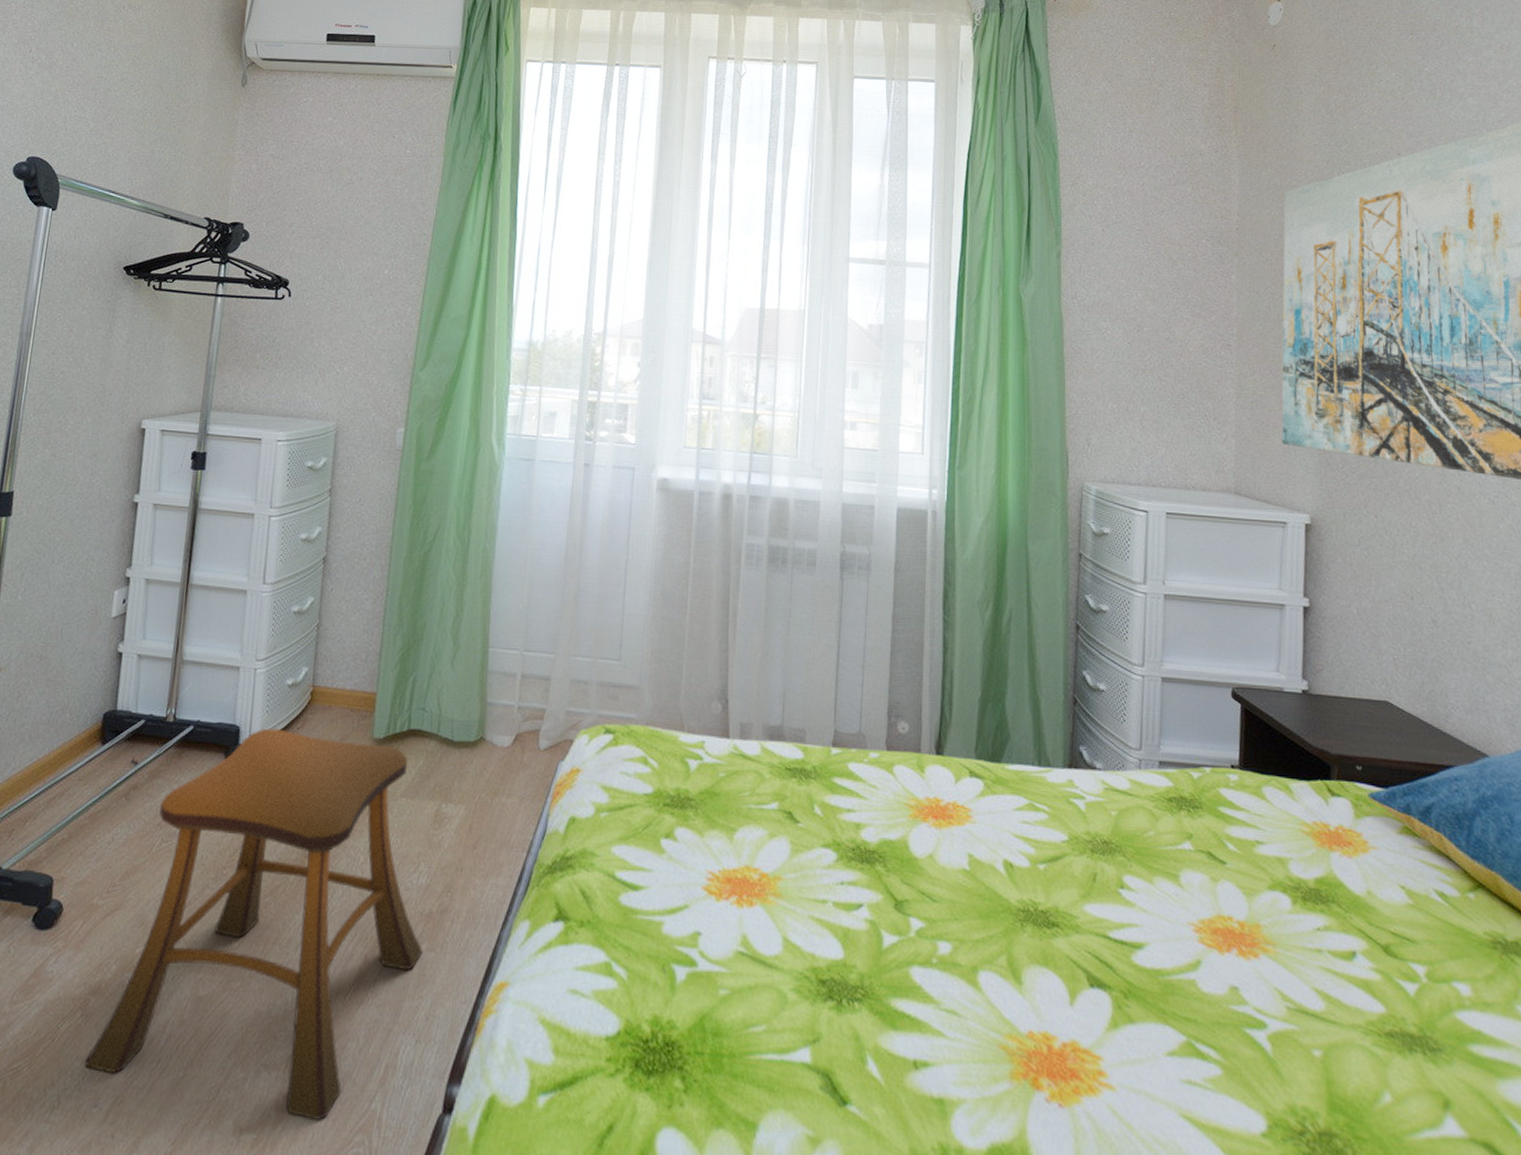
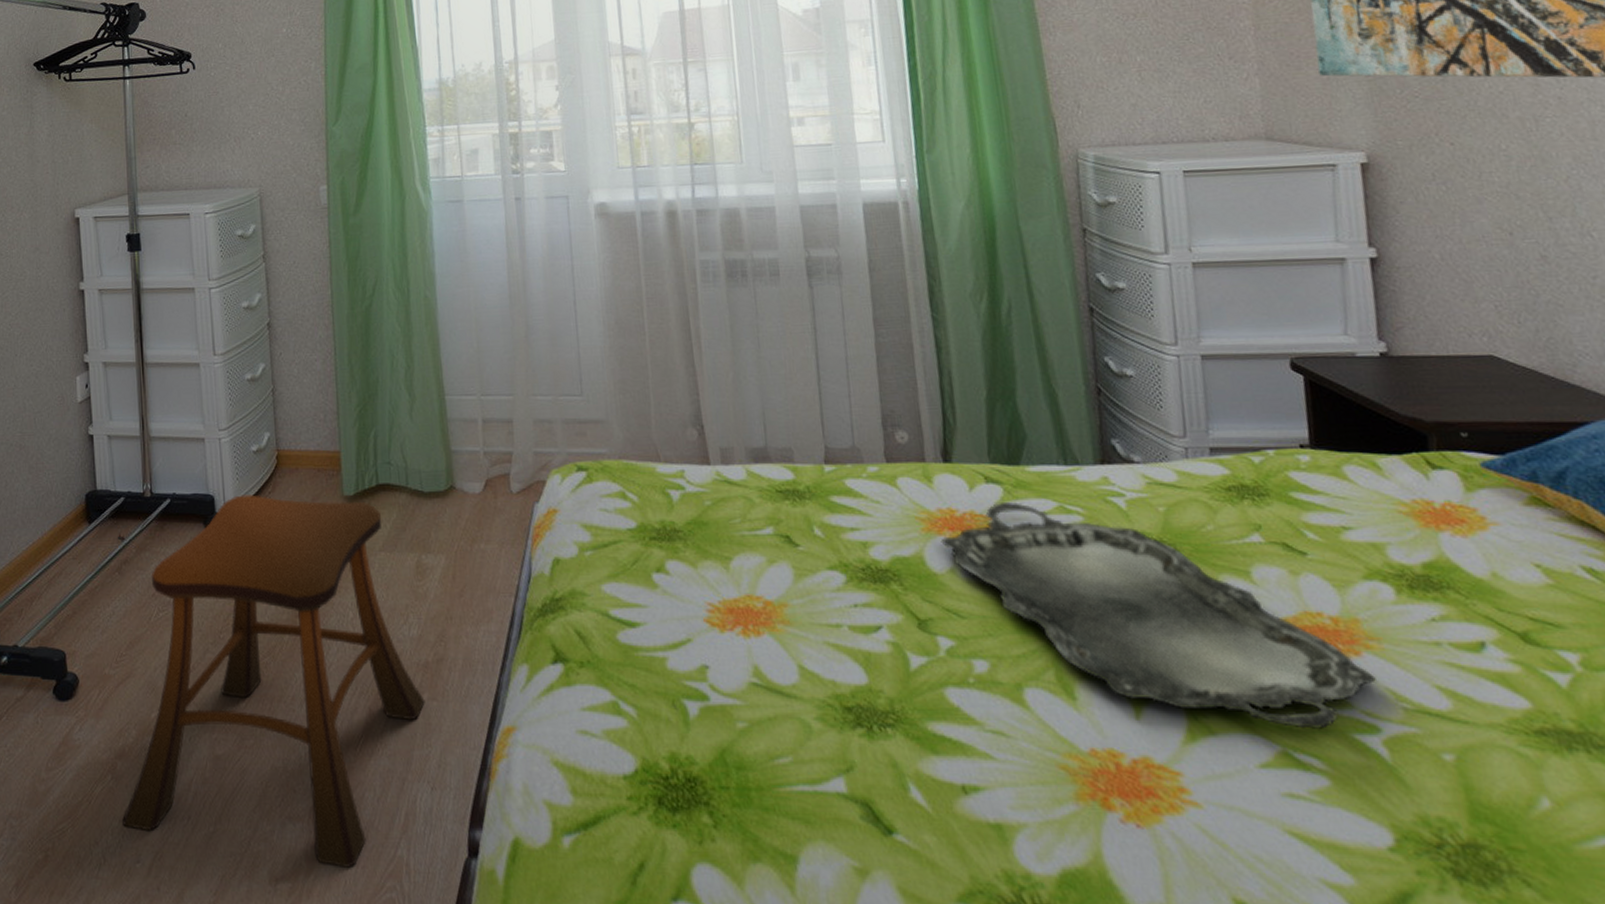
serving tray: none [924,796,1268,1024] -> present [940,502,1376,731]

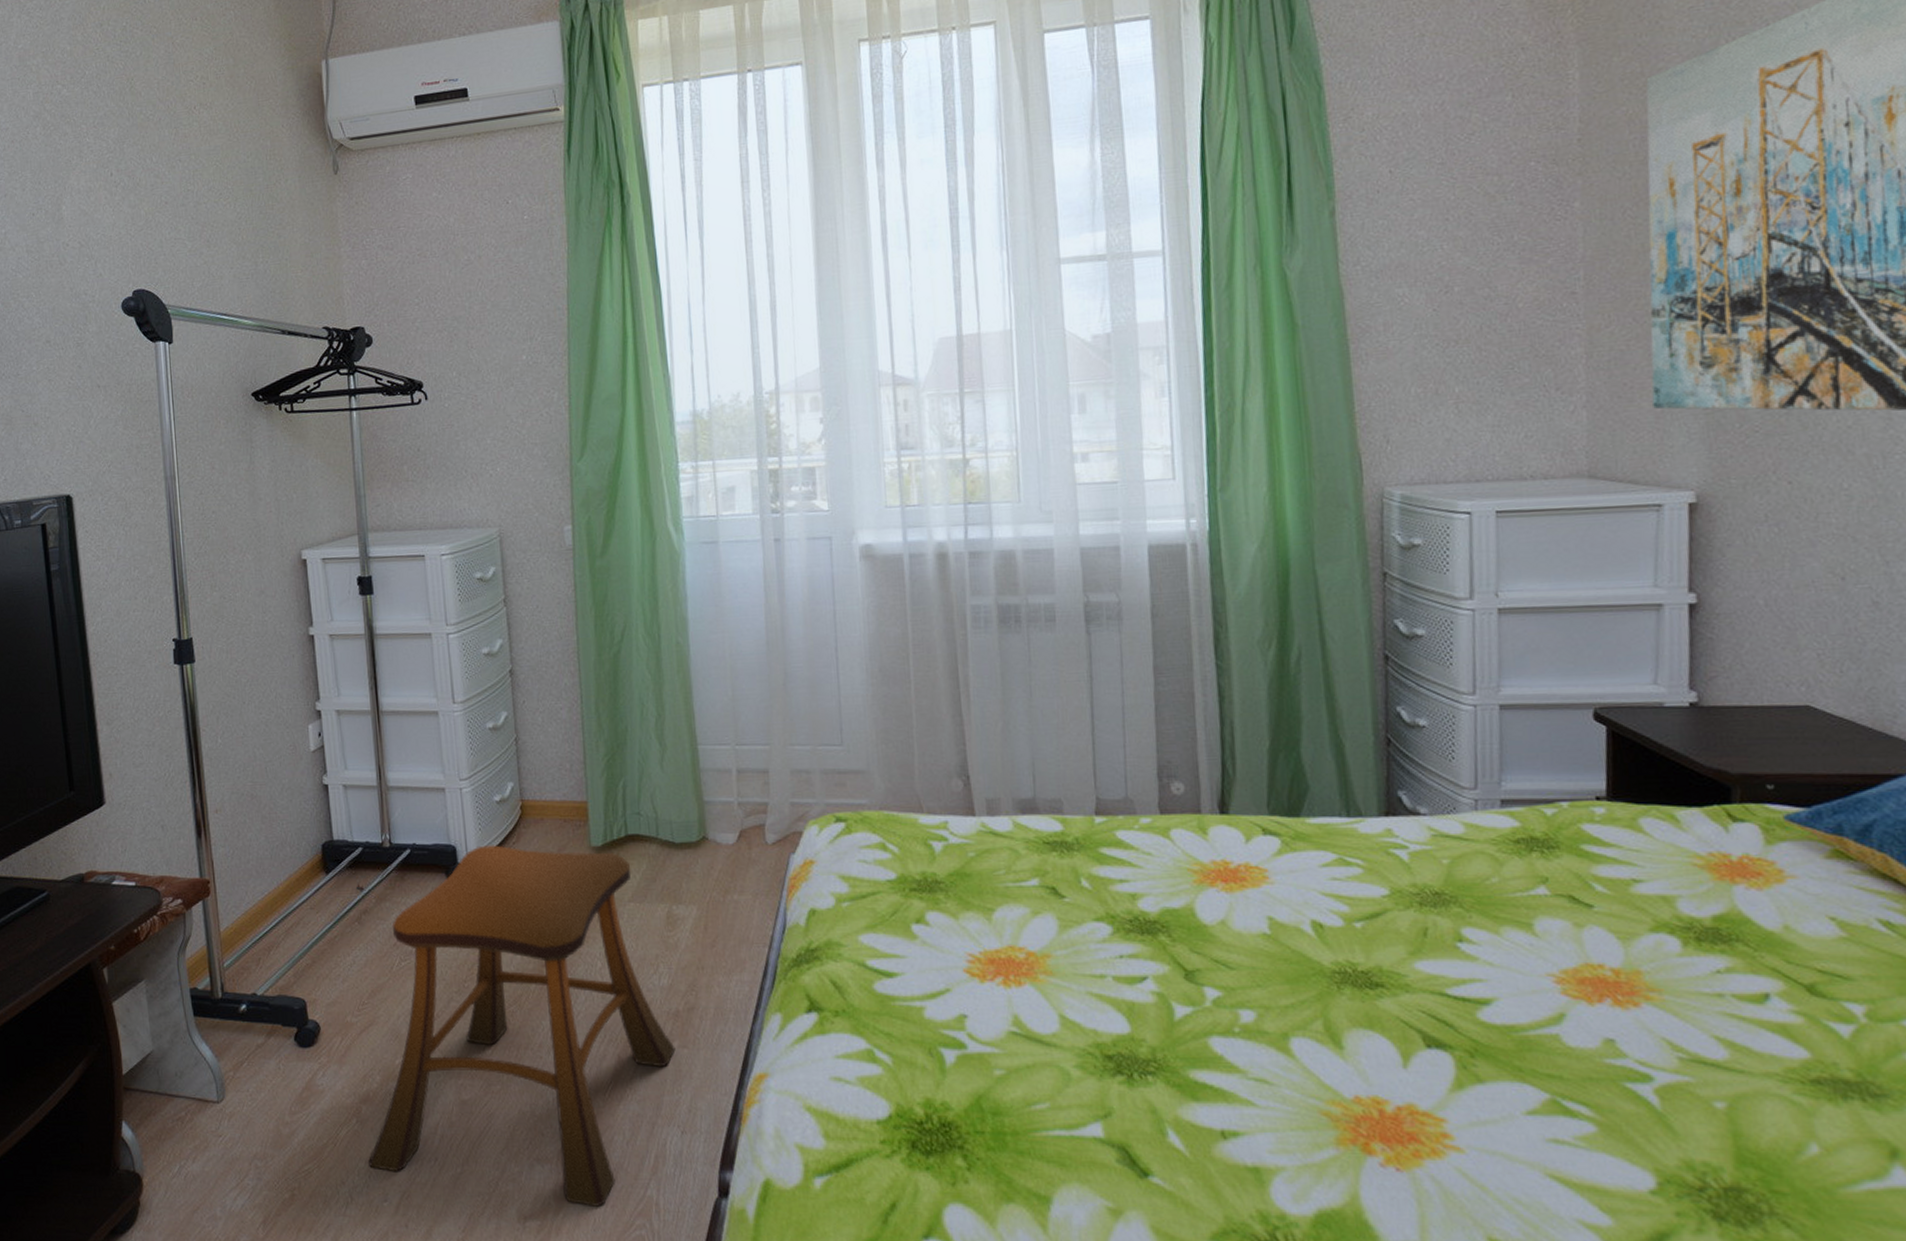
serving tray: present [940,502,1376,731] -> none [1213,854,1653,1079]

